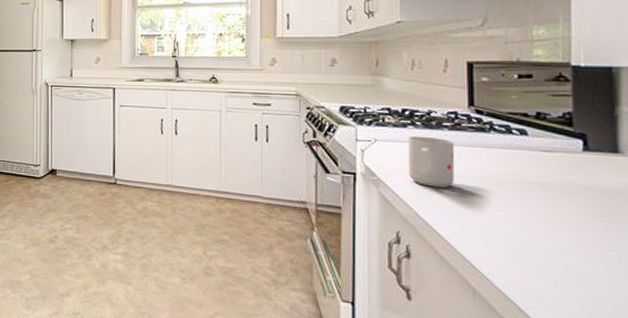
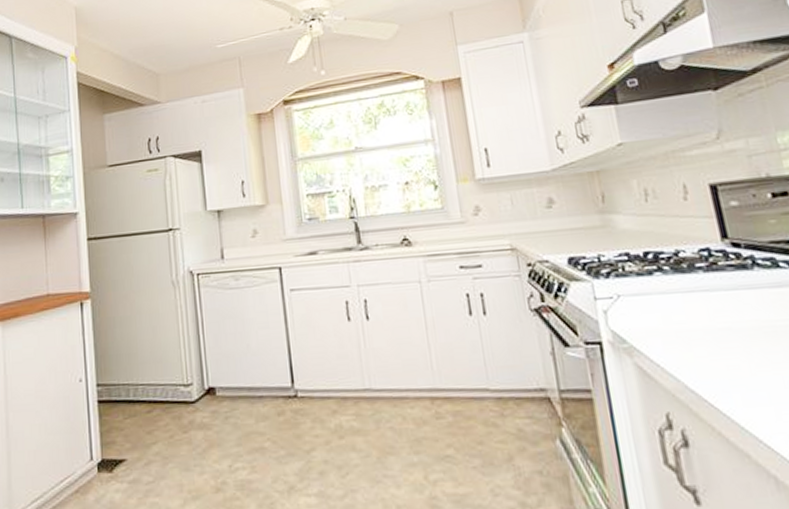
mug: present [408,136,455,188] -> none [658,283,724,348]

